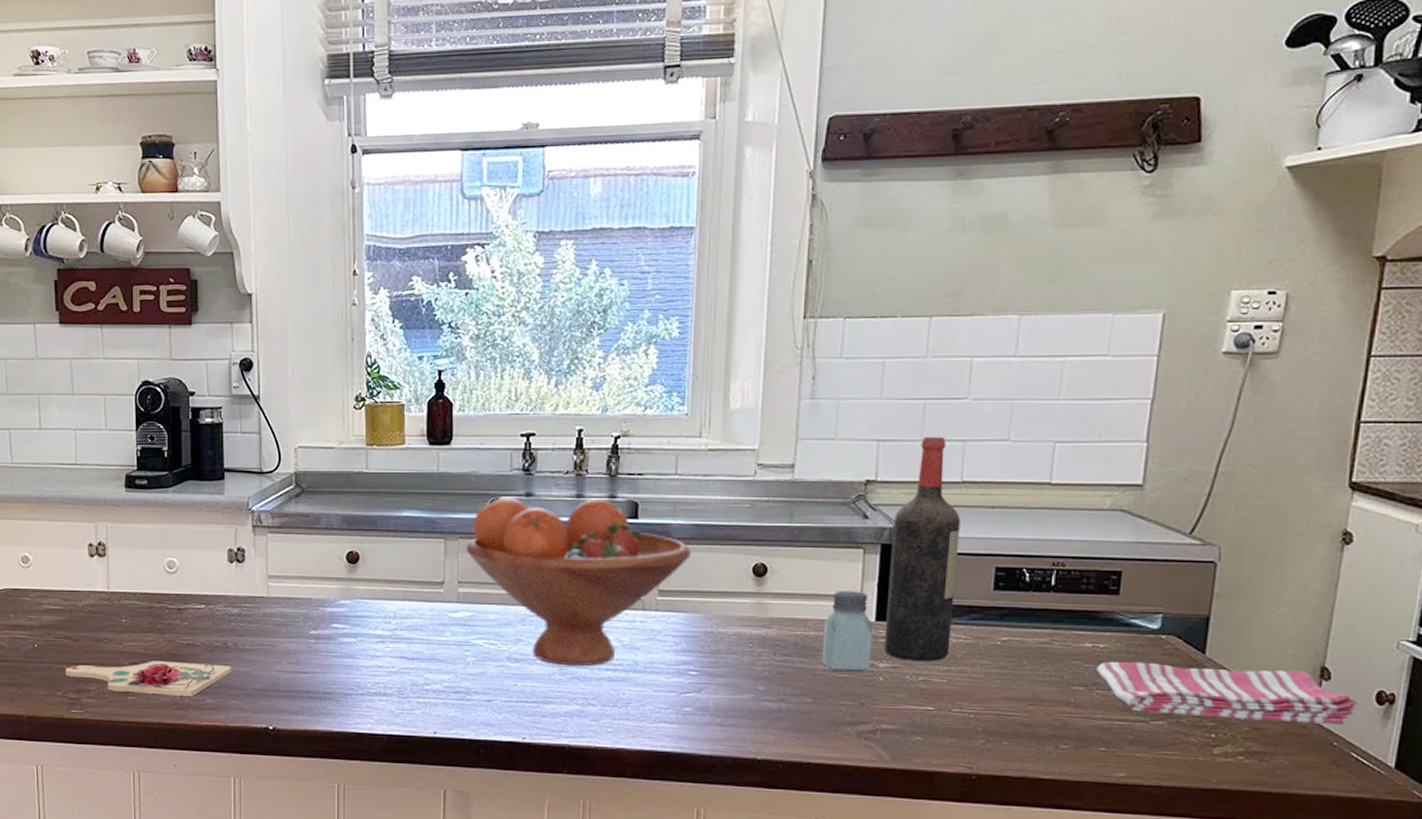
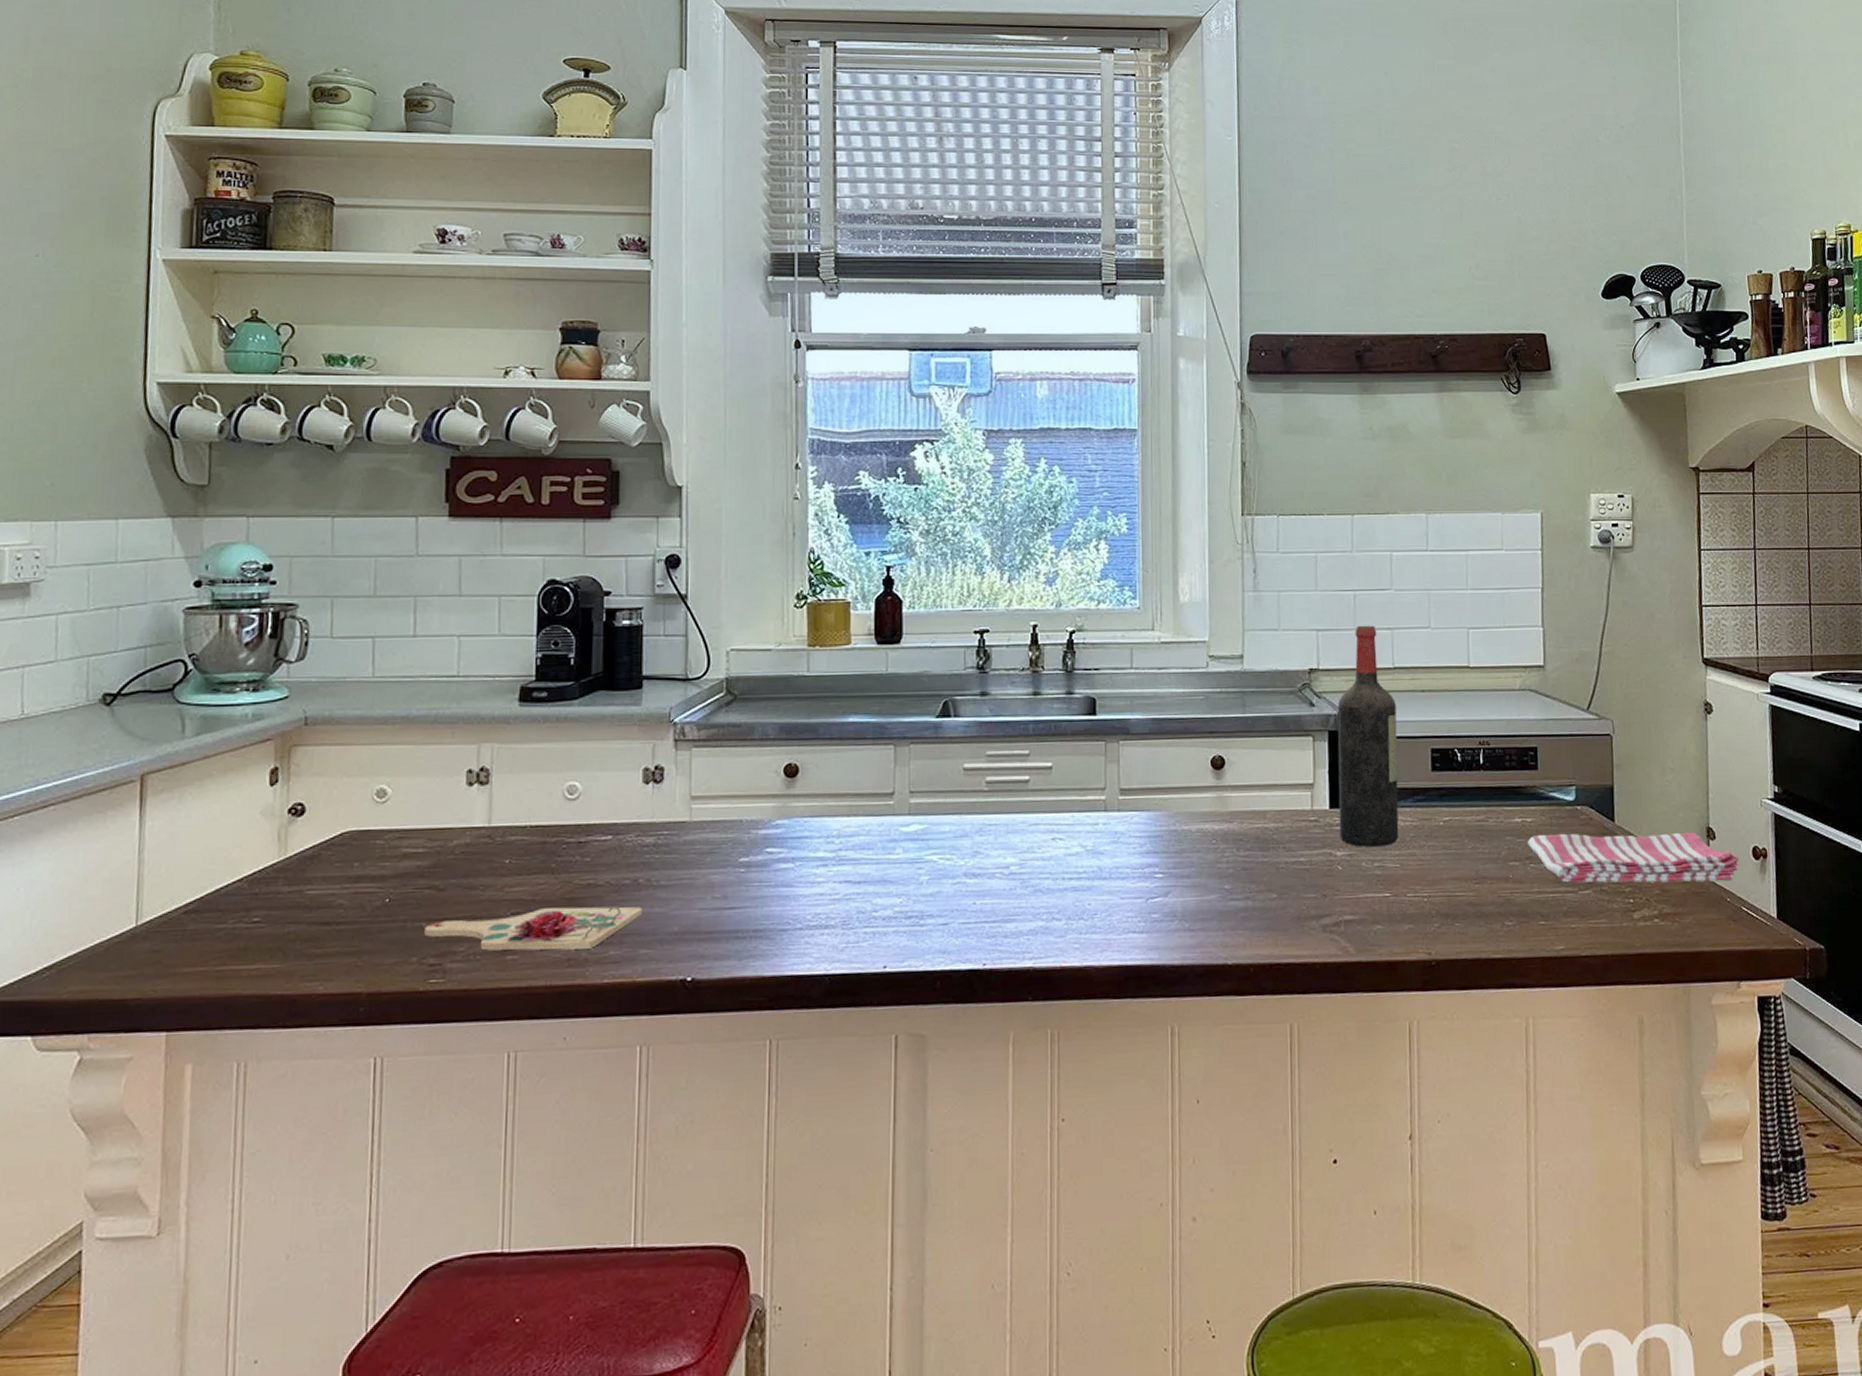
fruit bowl: present [466,496,691,667] -> none [918,695,1150,878]
saltshaker: present [822,590,873,671] -> none [1282,779,1329,862]

